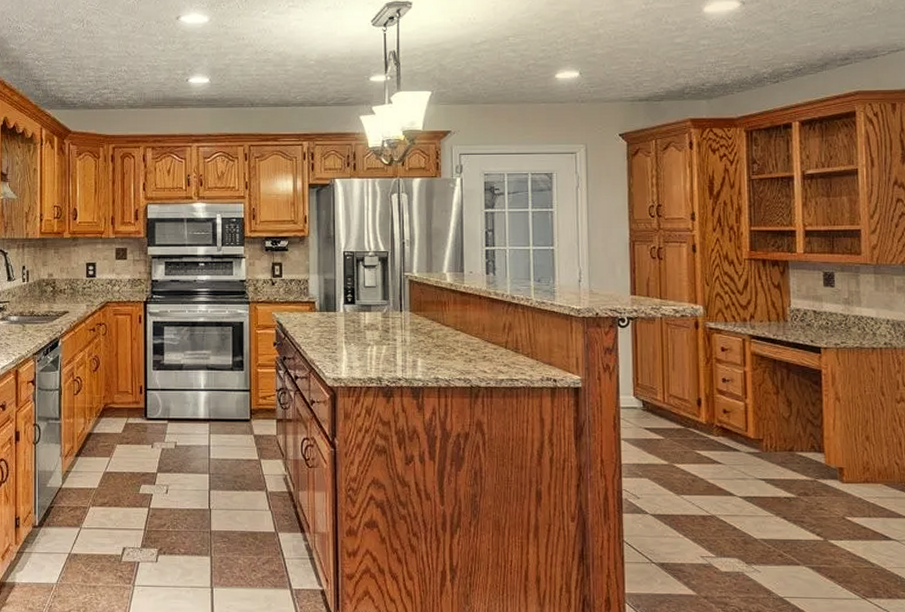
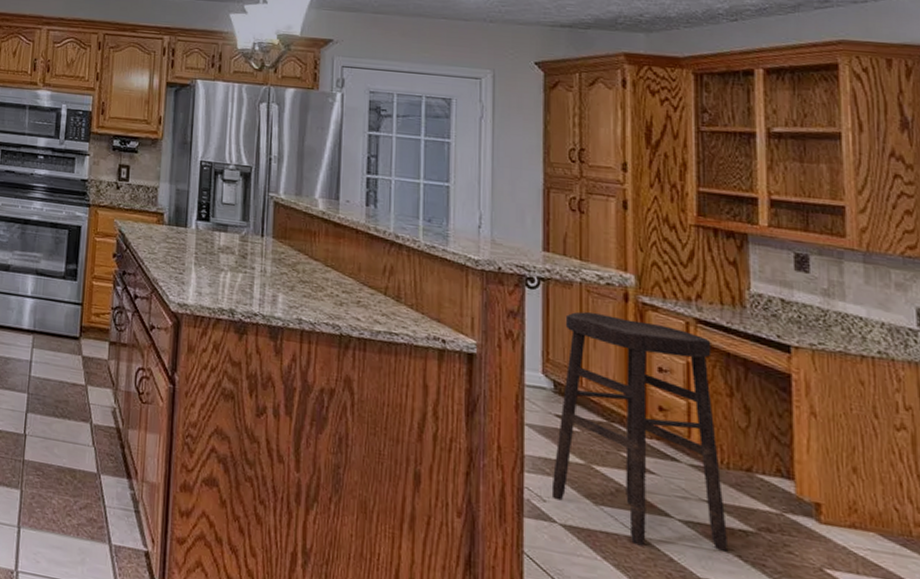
stool: none [643,341,776,522] -> present [551,311,727,552]

